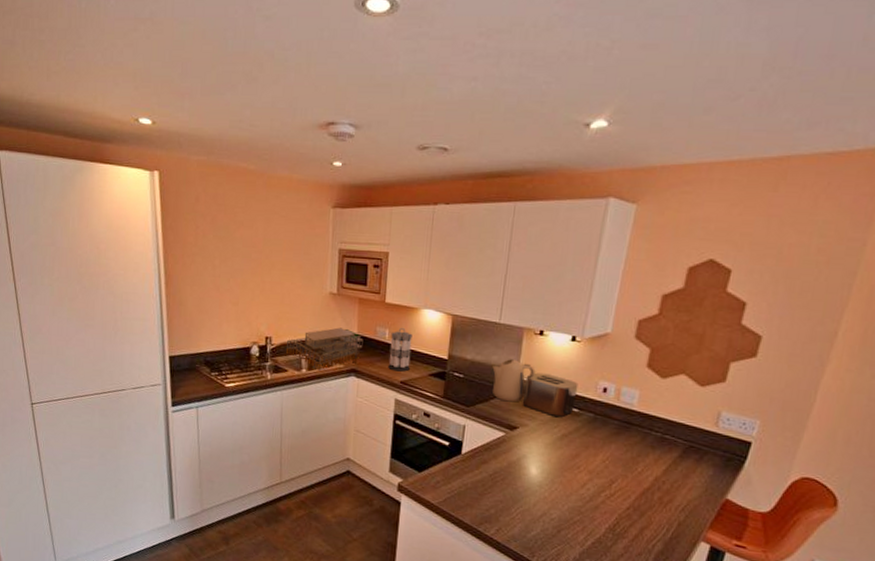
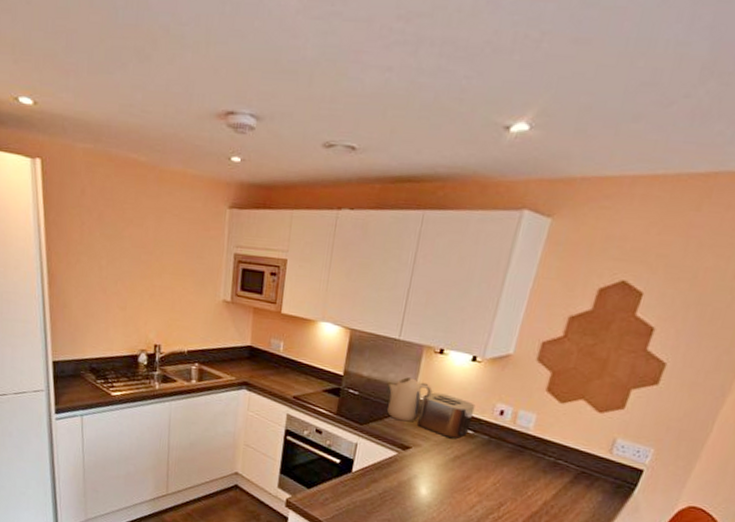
dish rack: present [286,327,363,371] -> none [176,337,257,383]
spice rack: present [388,327,413,372] -> none [281,340,308,387]

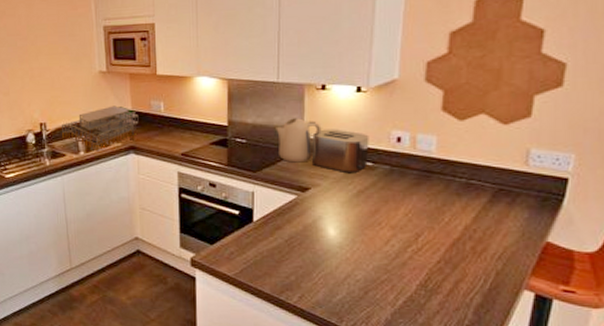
dish rack: none [176,337,257,383] -> present [62,105,139,152]

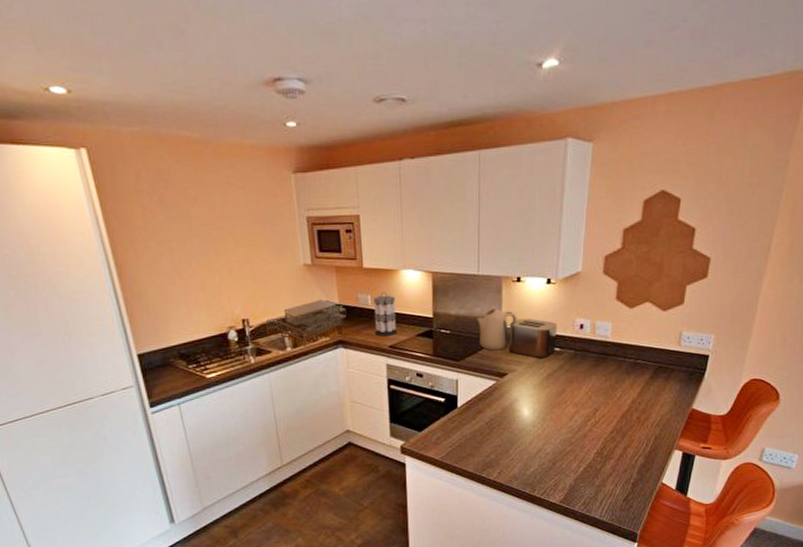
spice rack: none [166,98,189,144] -> present [373,291,397,337]

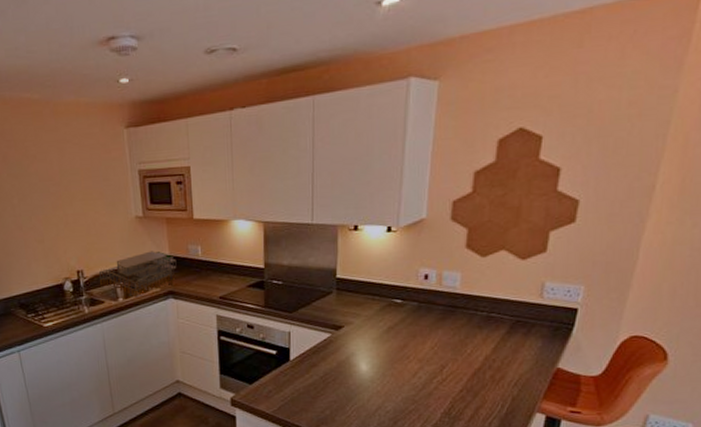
spice rack: present [373,291,397,337] -> none [203,241,227,287]
kettle: present [477,309,517,351] -> none [310,259,354,302]
toaster: present [508,318,557,359] -> none [344,268,399,311]

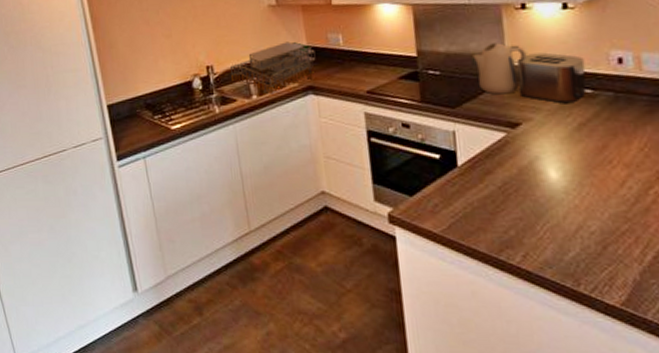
kettle: none [310,259,354,302] -> present [472,43,527,95]
toaster: none [344,268,399,311] -> present [516,53,586,104]

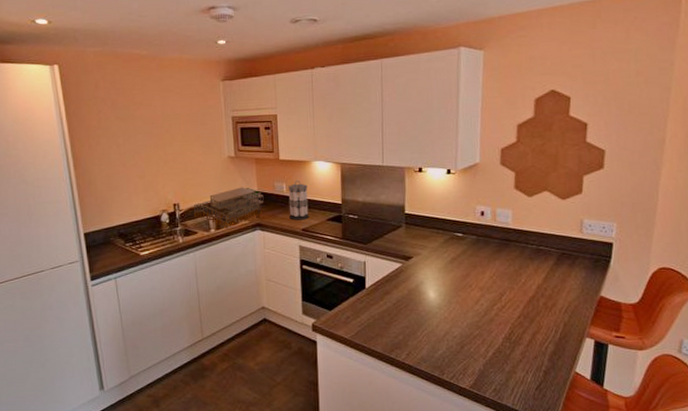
spice rack: none [345,29,375,81] -> present [288,180,309,220]
kettle: present [472,43,527,95] -> none [382,196,420,235]
toaster: present [516,53,586,104] -> none [412,205,459,244]

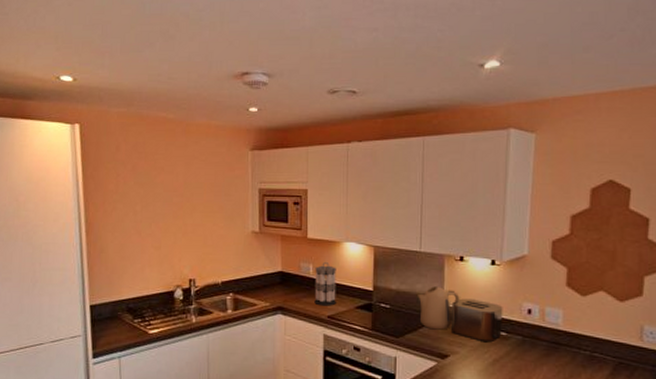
dish rack: present [194,187,264,229] -> none [211,265,288,311]
kettle: none [382,196,420,235] -> present [418,286,460,330]
toaster: none [412,205,459,244] -> present [450,298,503,343]

